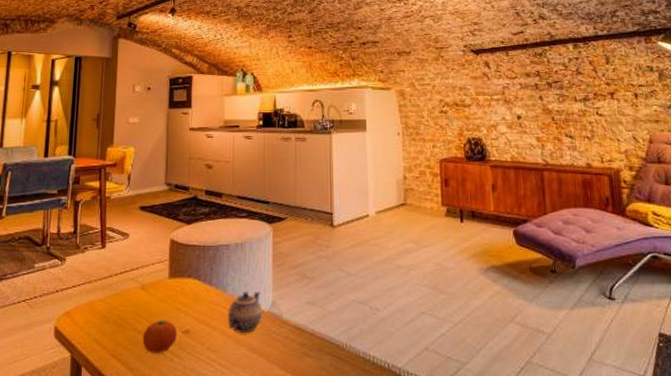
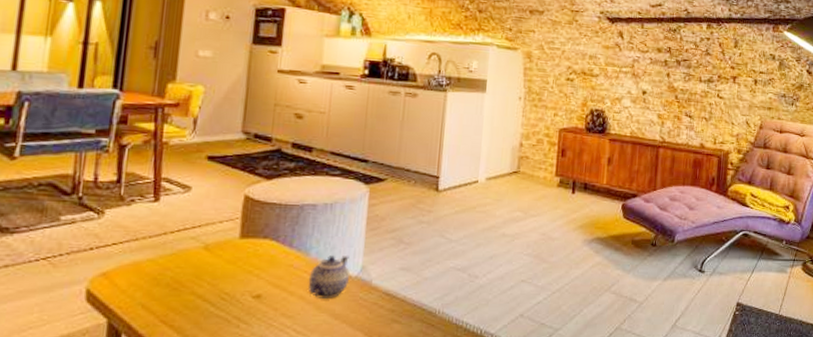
fruit: present [142,320,177,353] -> none [202,283,246,319]

